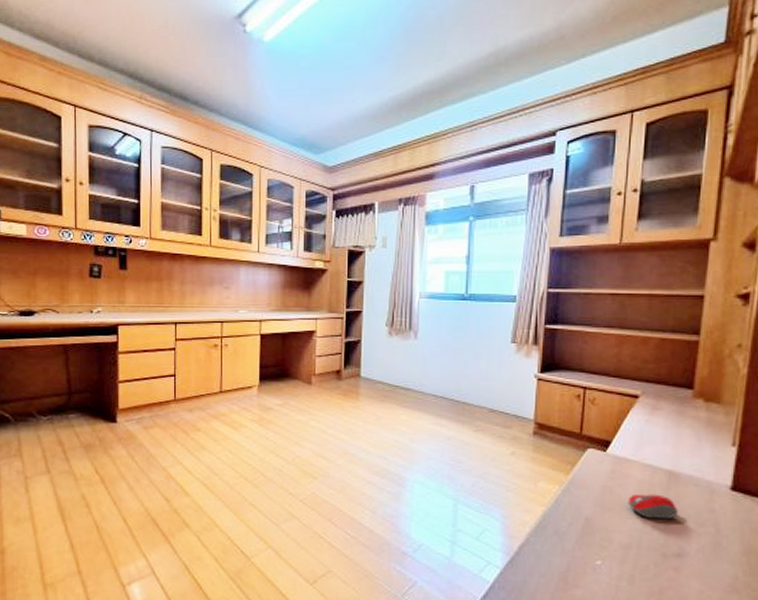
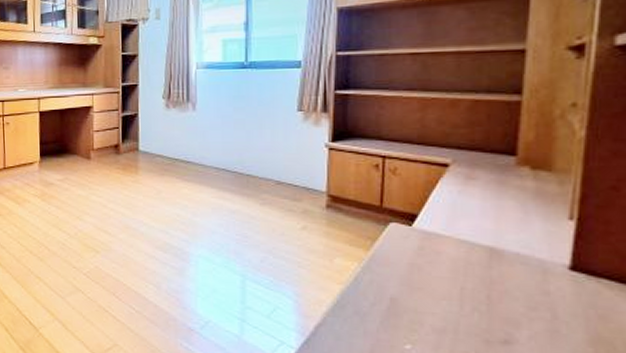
computer mouse: present [628,493,678,520] -> none [440,272,503,302]

